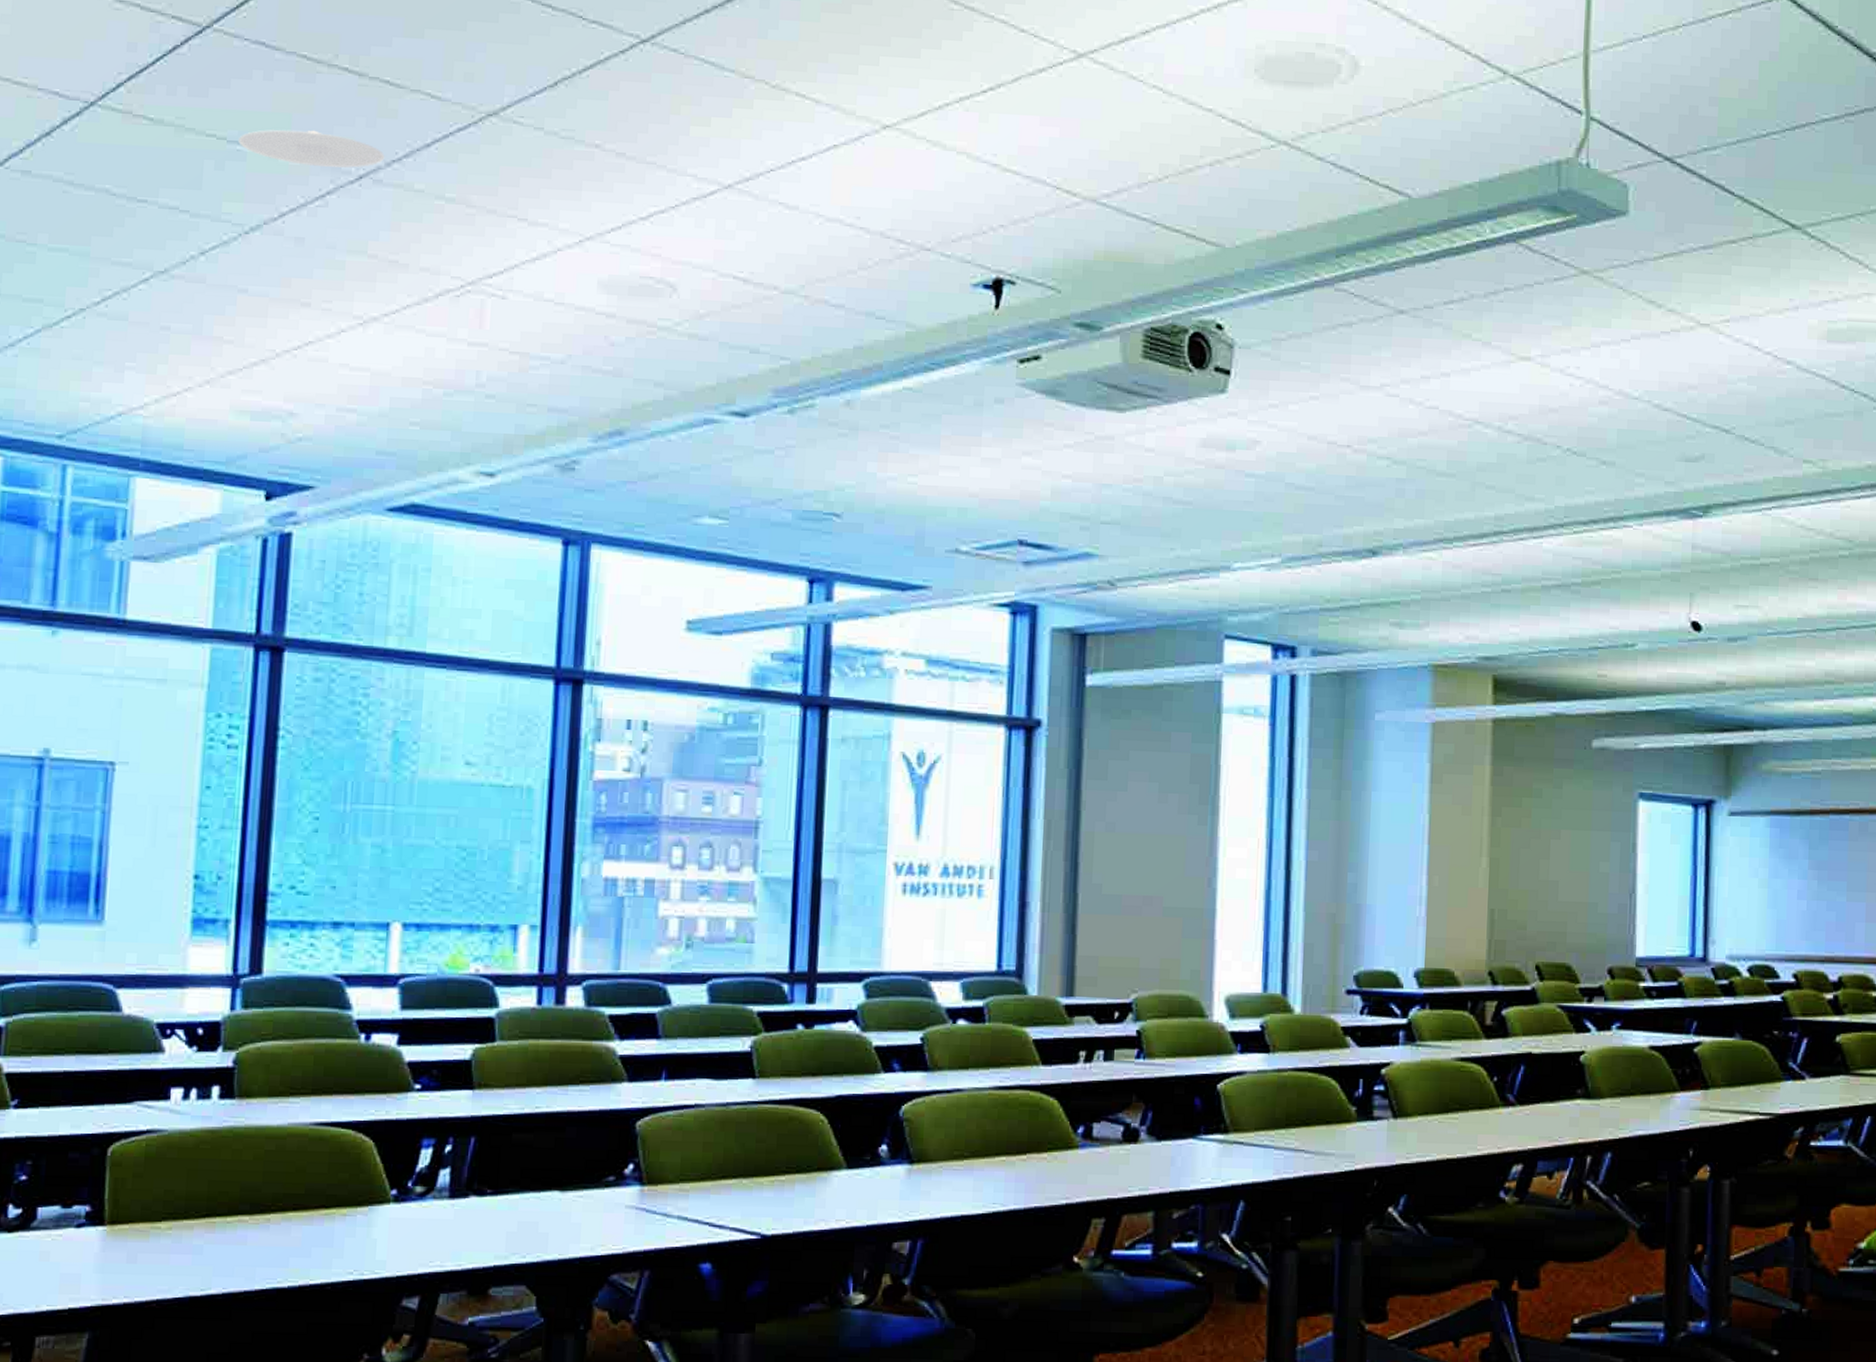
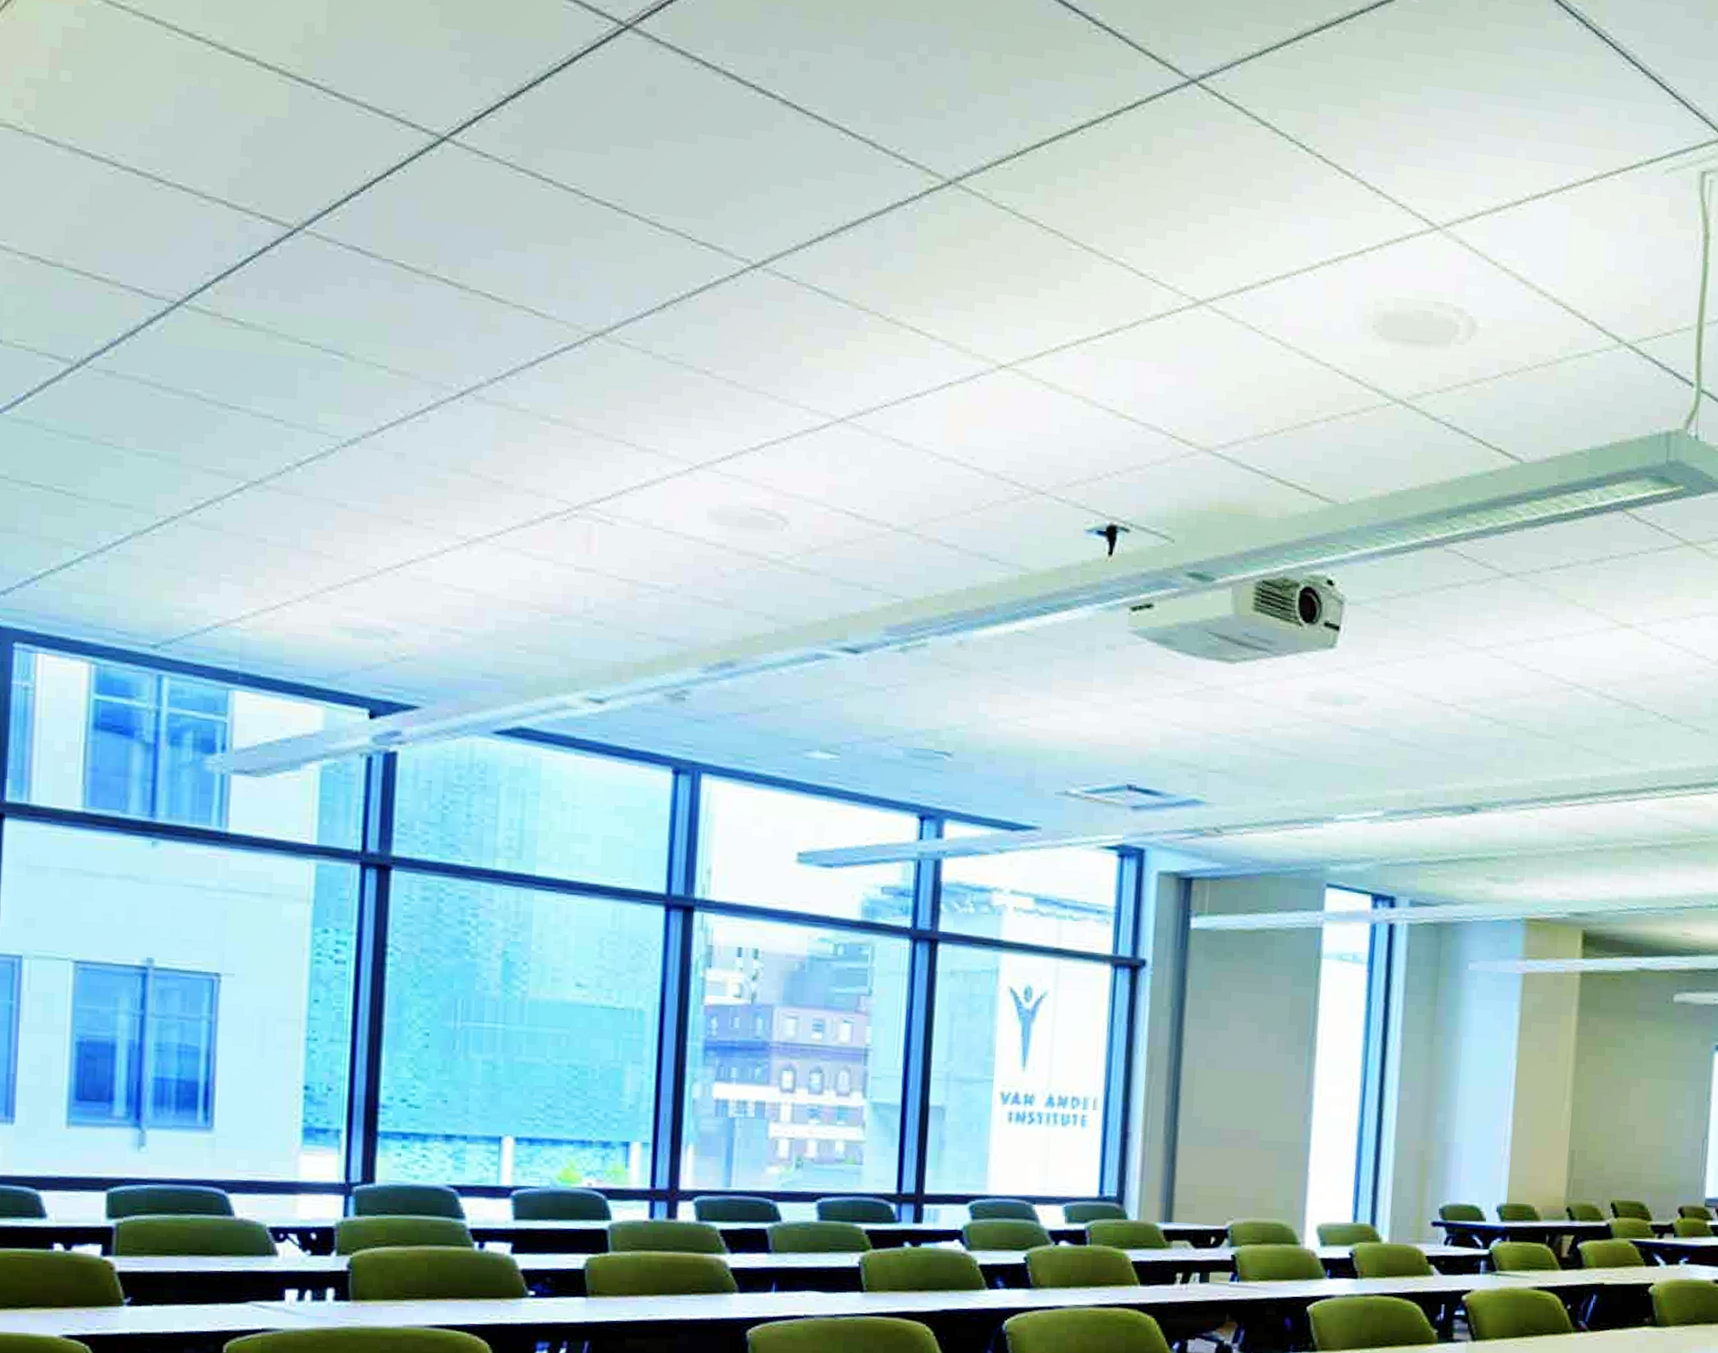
recessed light: present [238,129,385,168] -> none [334,340,487,384]

